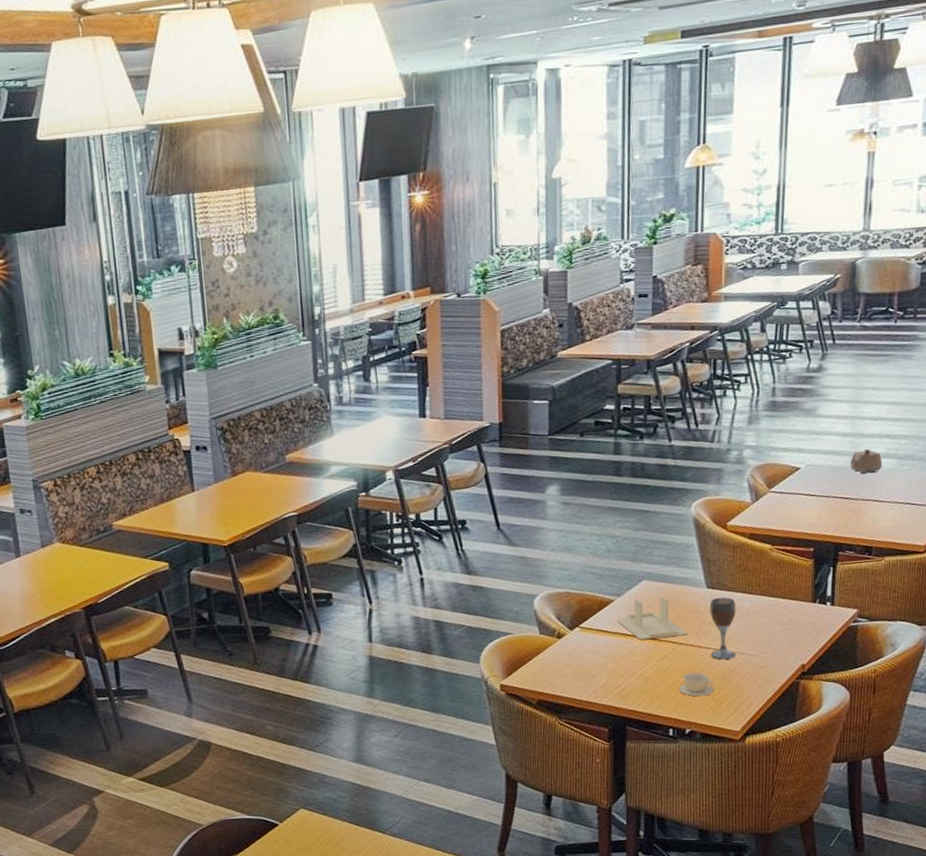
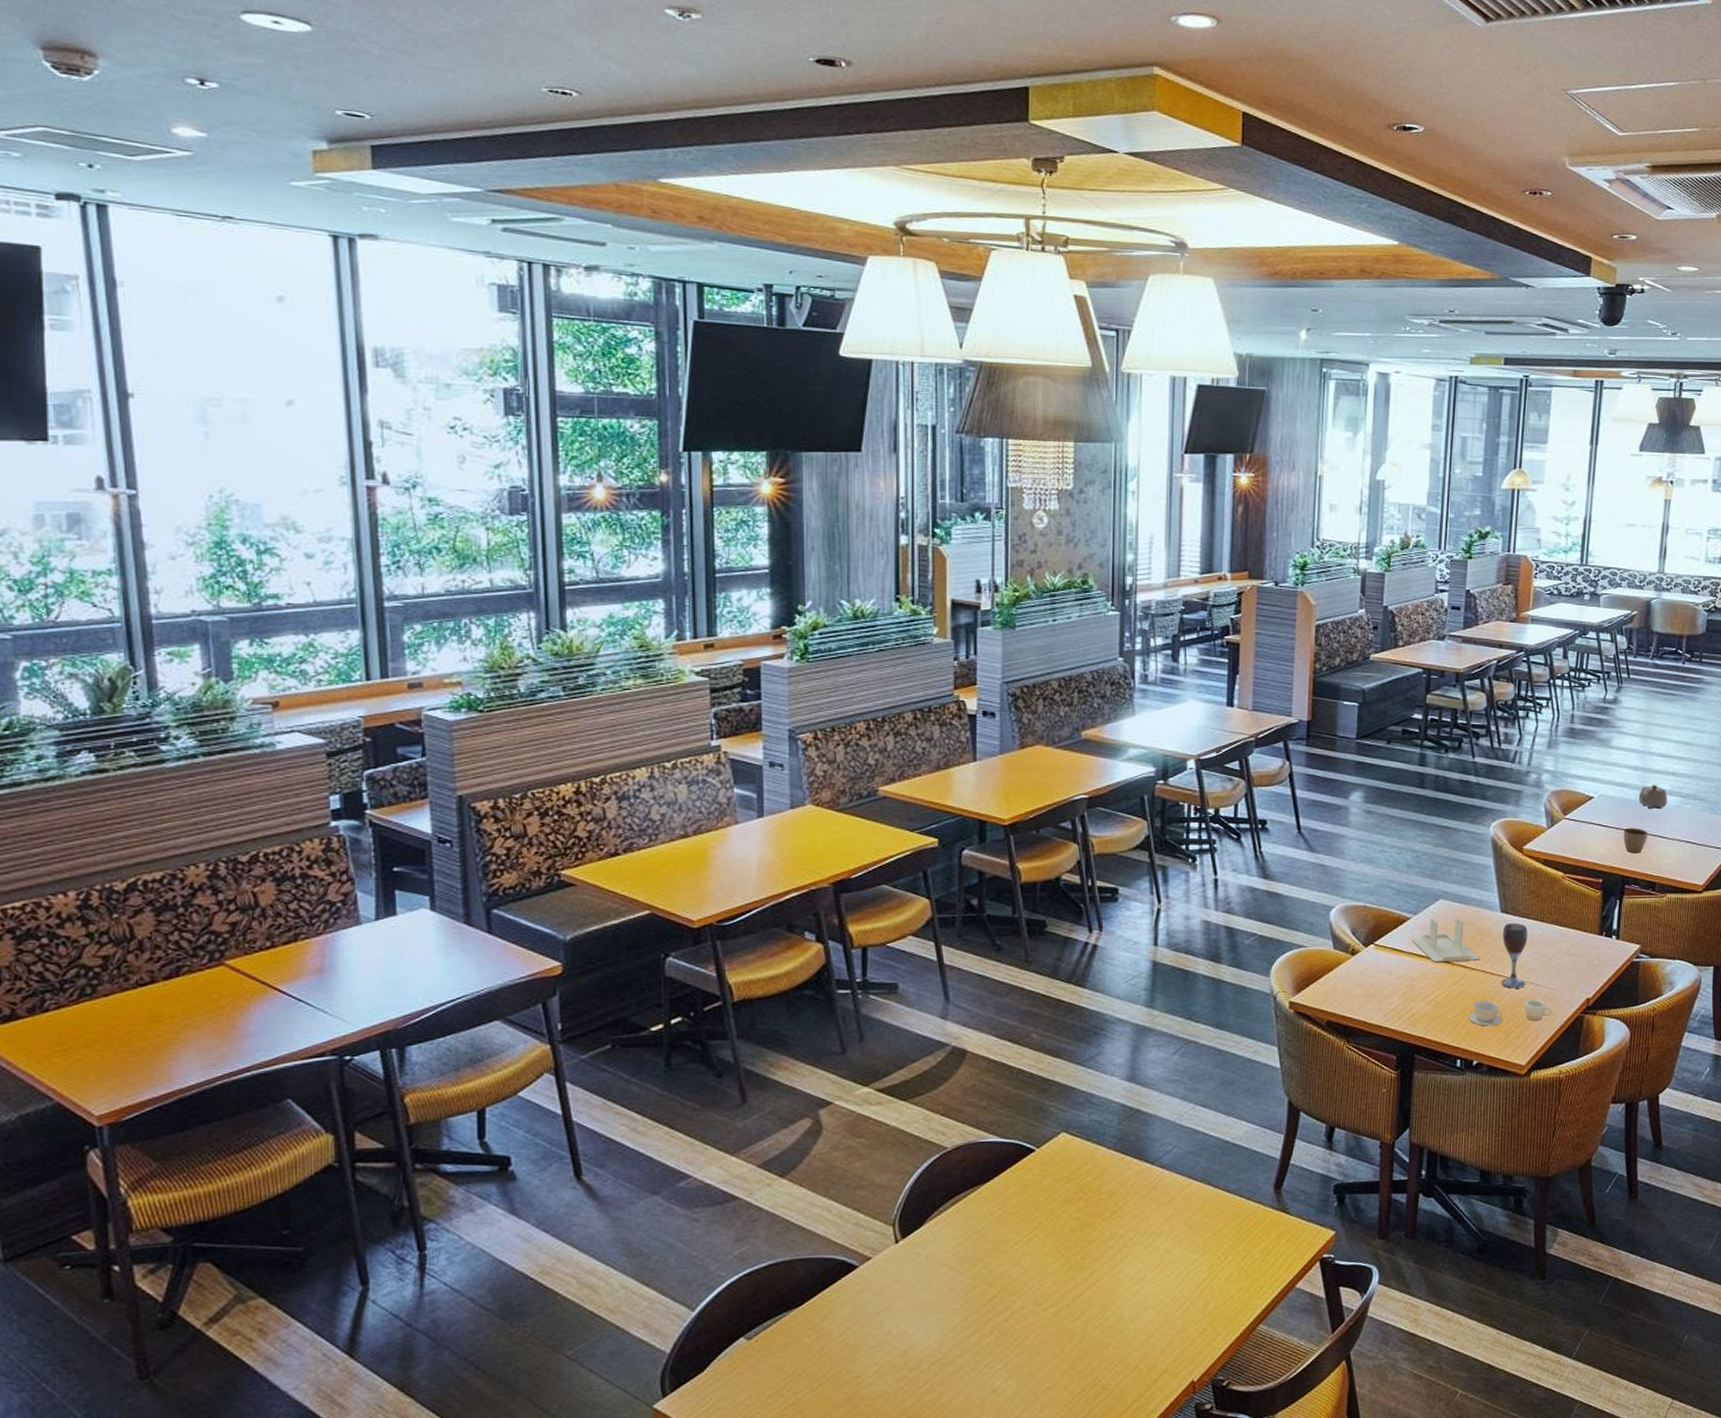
cup: none [736,668,766,689] -> present [1524,999,1552,1021]
cup: none [834,494,862,520] -> present [1623,827,1648,854]

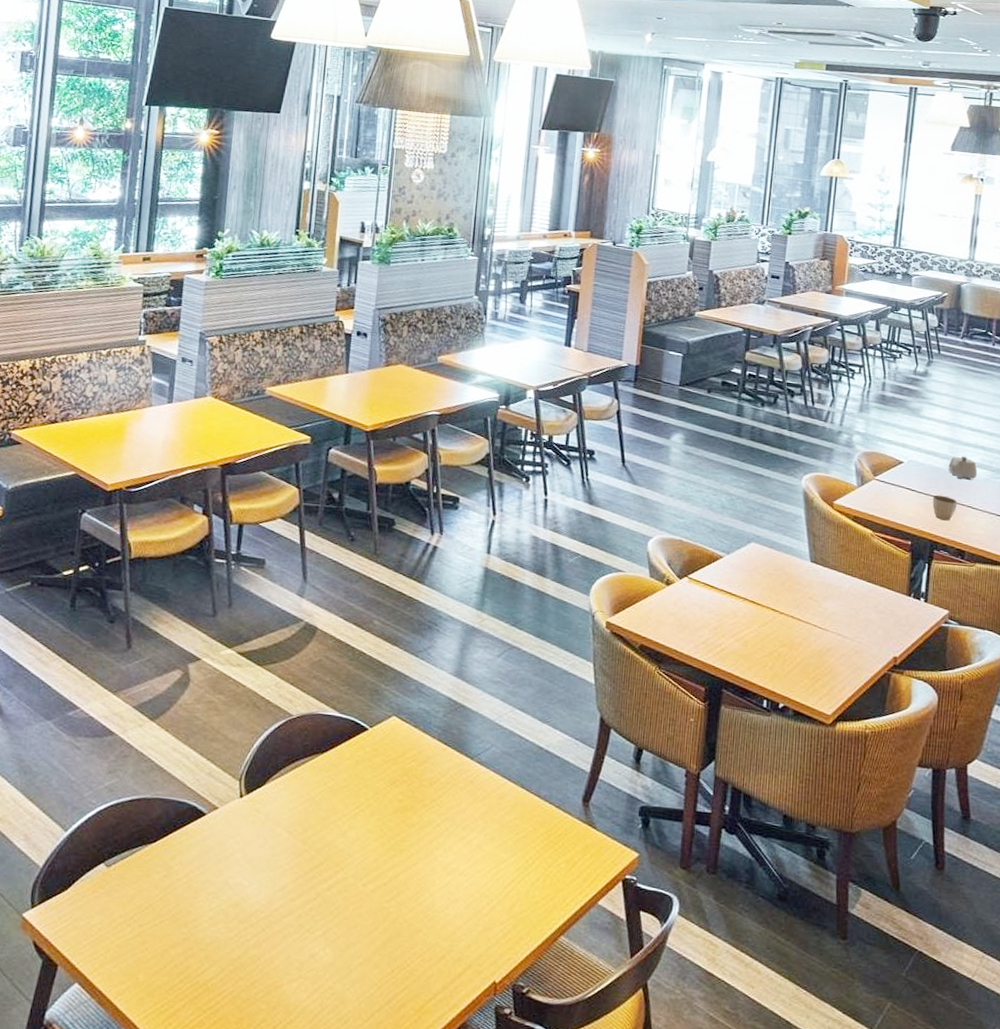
napkin holder: present [1412,918,1480,963] -> none [724,559,789,606]
teacup: present [1468,1001,1503,1026] -> none [776,645,810,672]
cup: present [1501,922,1528,989] -> none [809,573,836,638]
cup: present [1524,999,1552,1021] -> none [831,650,859,672]

